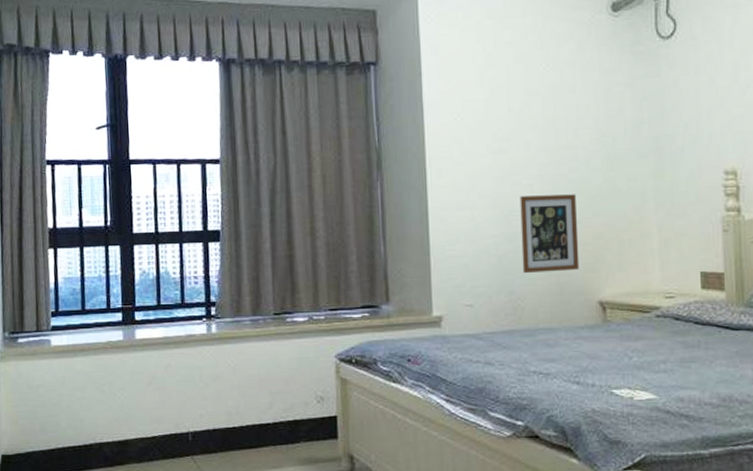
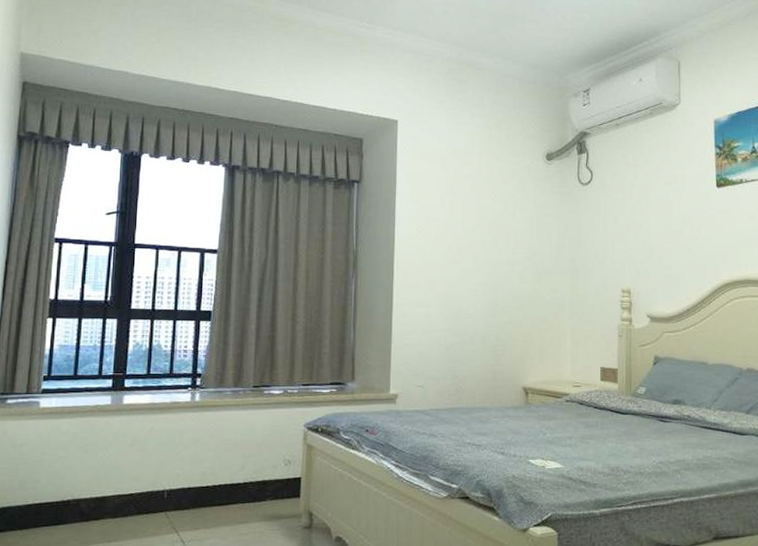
picture frame: present [520,194,580,274] -> none [465,299,511,362]

